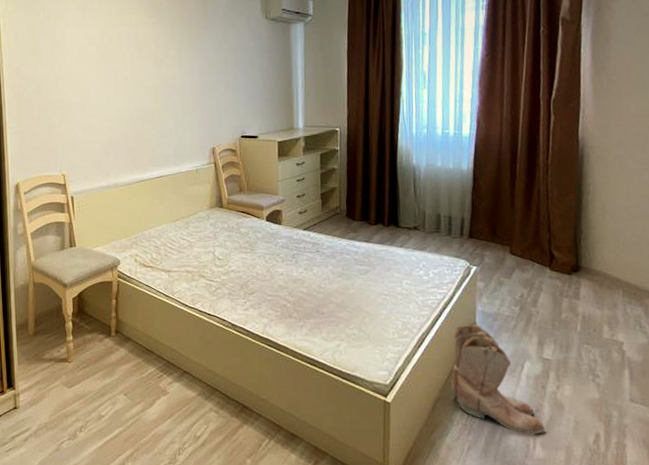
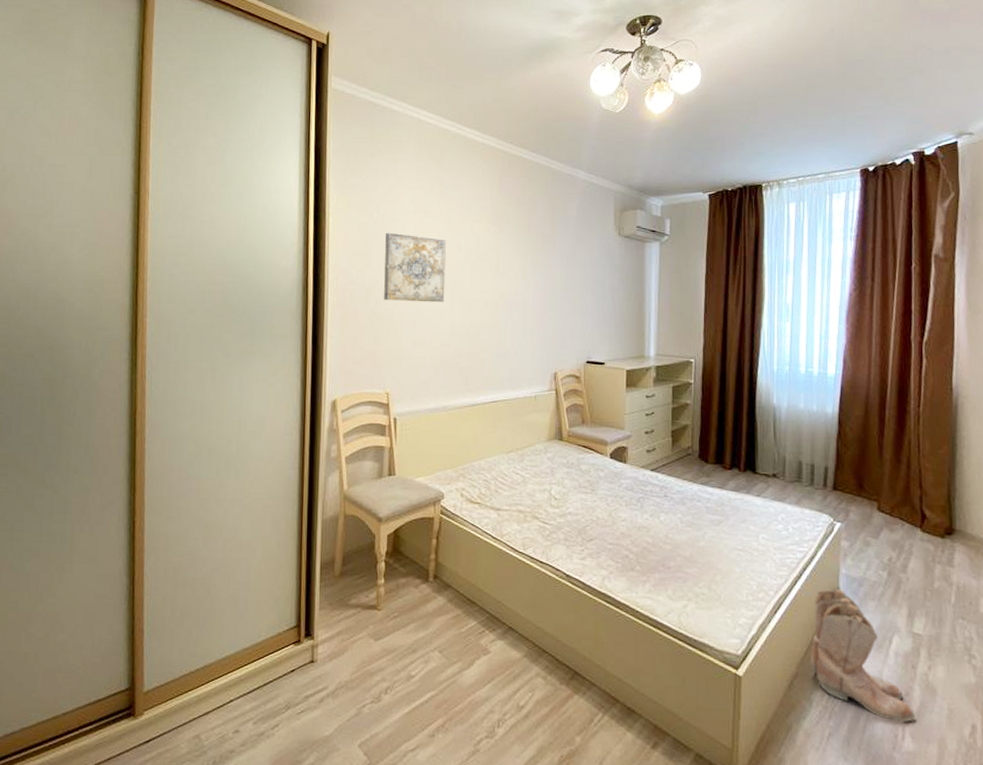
wall art: none [52,29,110,92] -> present [384,232,446,303]

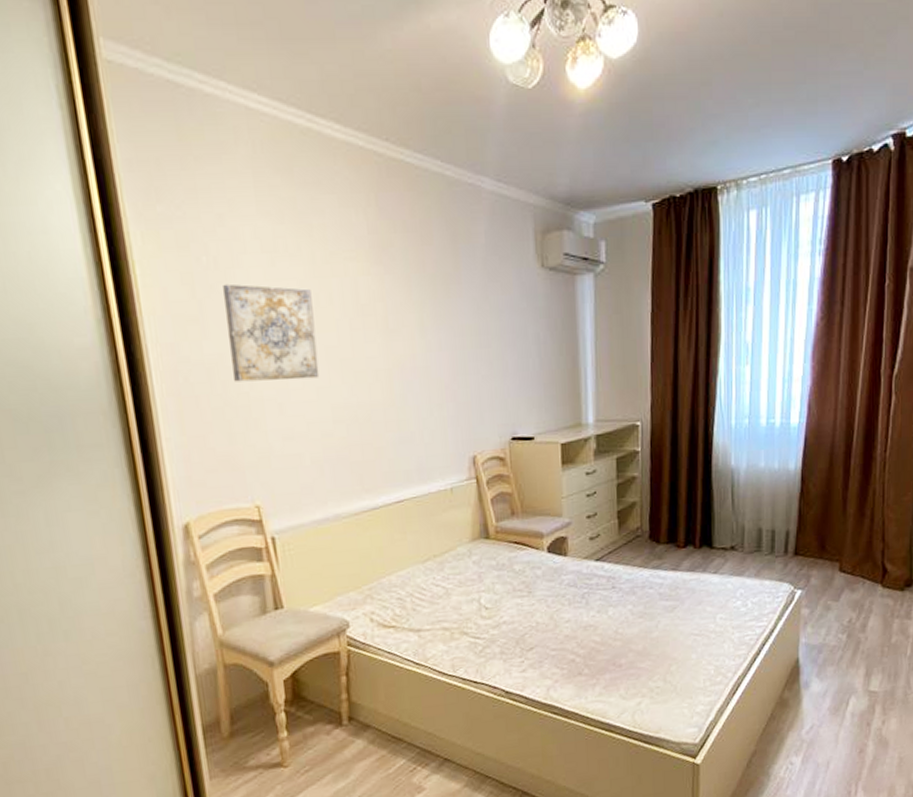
boots: present [811,588,916,722] -> none [769,659,869,779]

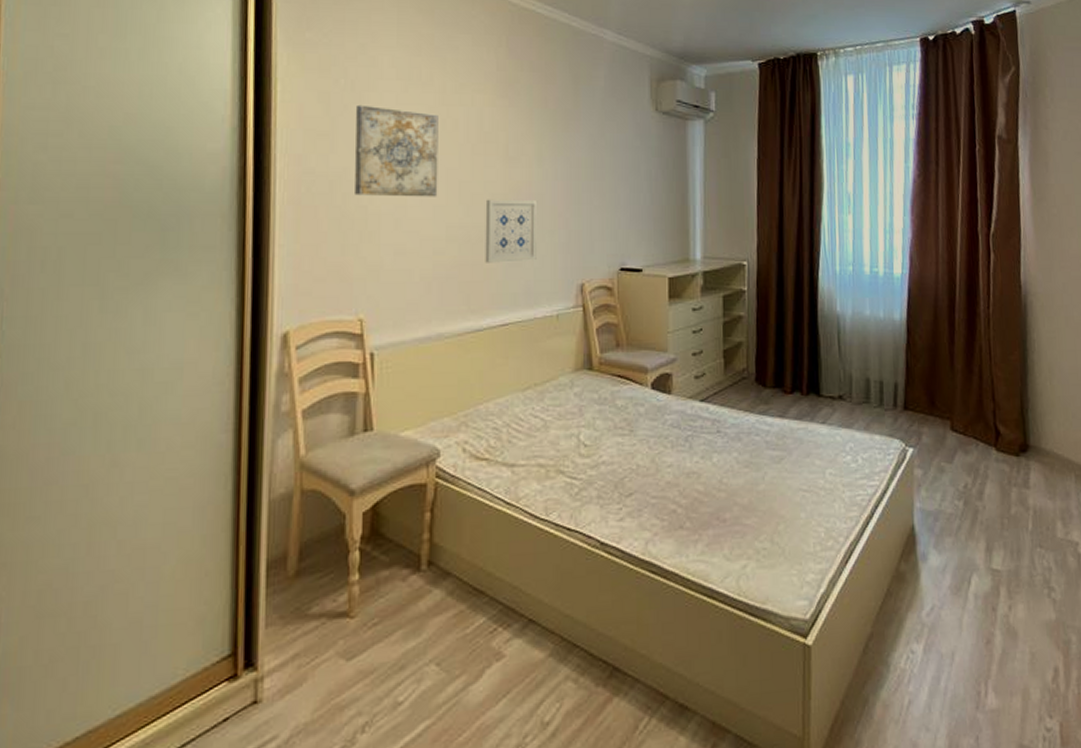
wall art: none [369,374,426,442] -> present [485,199,538,263]

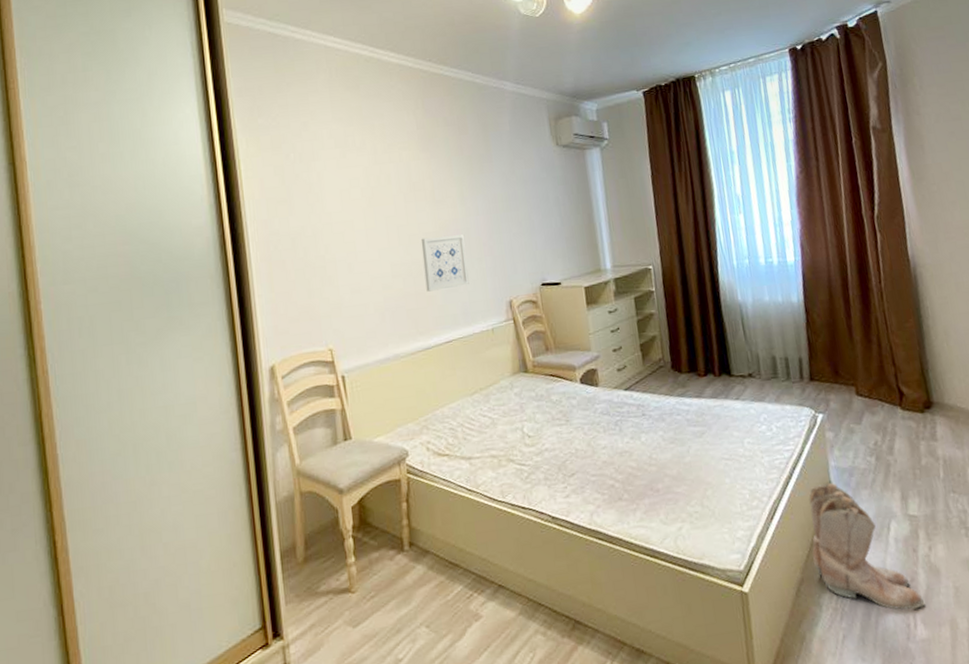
wall art: present [355,104,438,197] -> none [306,172,381,248]
boots: none [886,526,999,675] -> present [809,483,925,610]

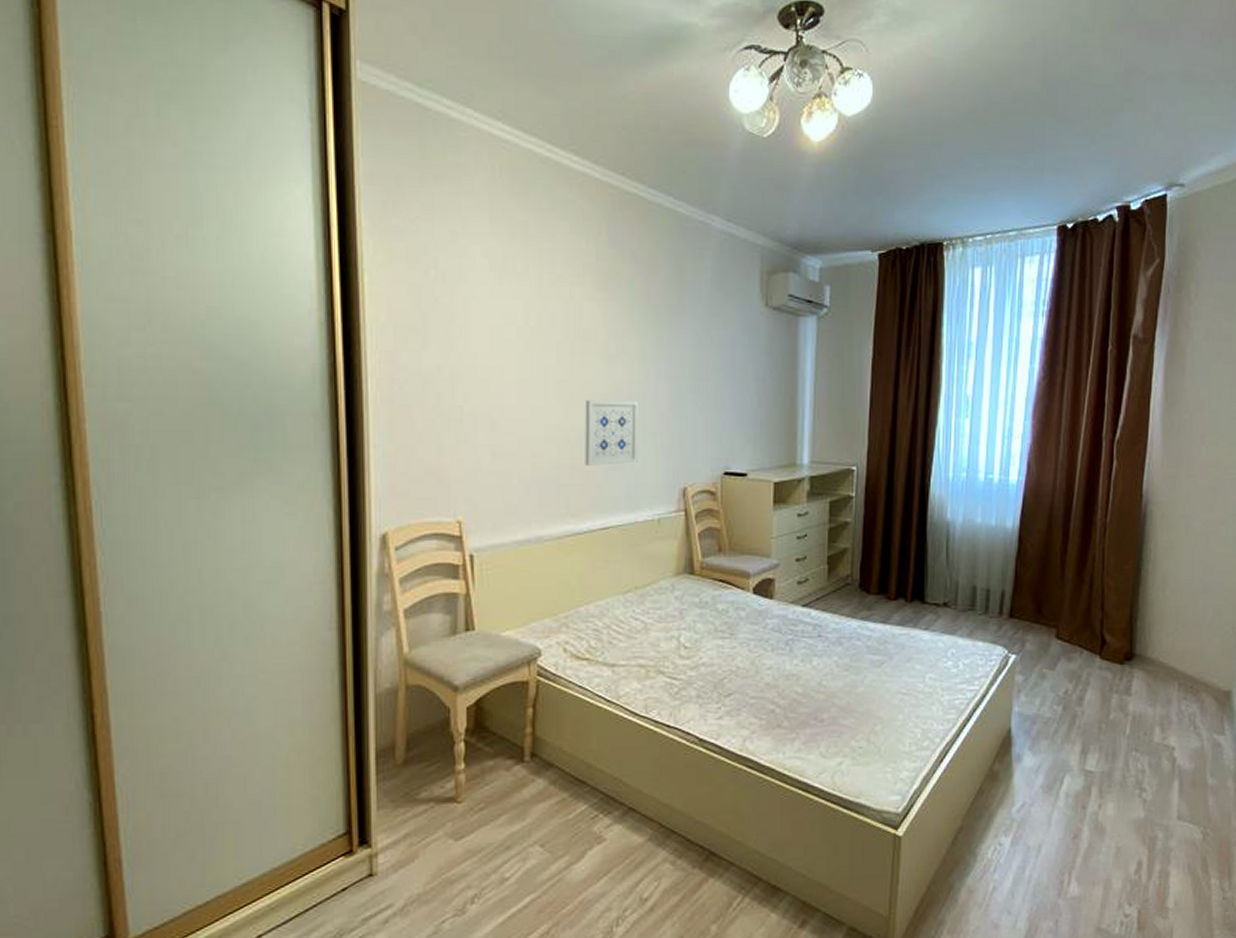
boots: present [809,483,925,610] -> none [977,729,1083,867]

